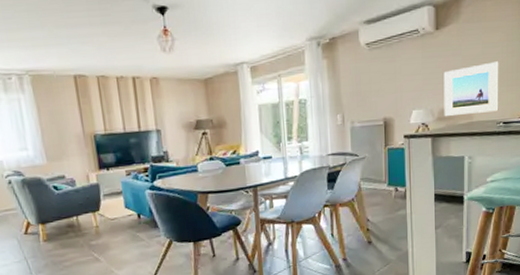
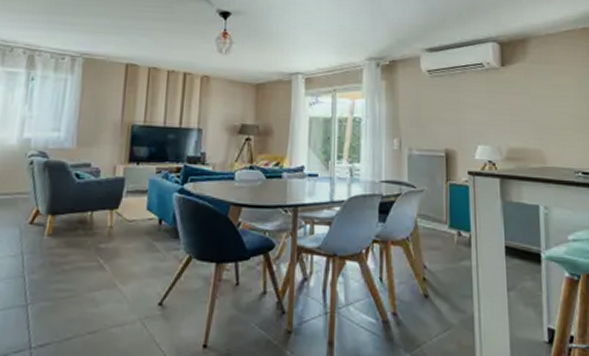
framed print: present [443,61,499,116] -> none [511,105,576,159]

